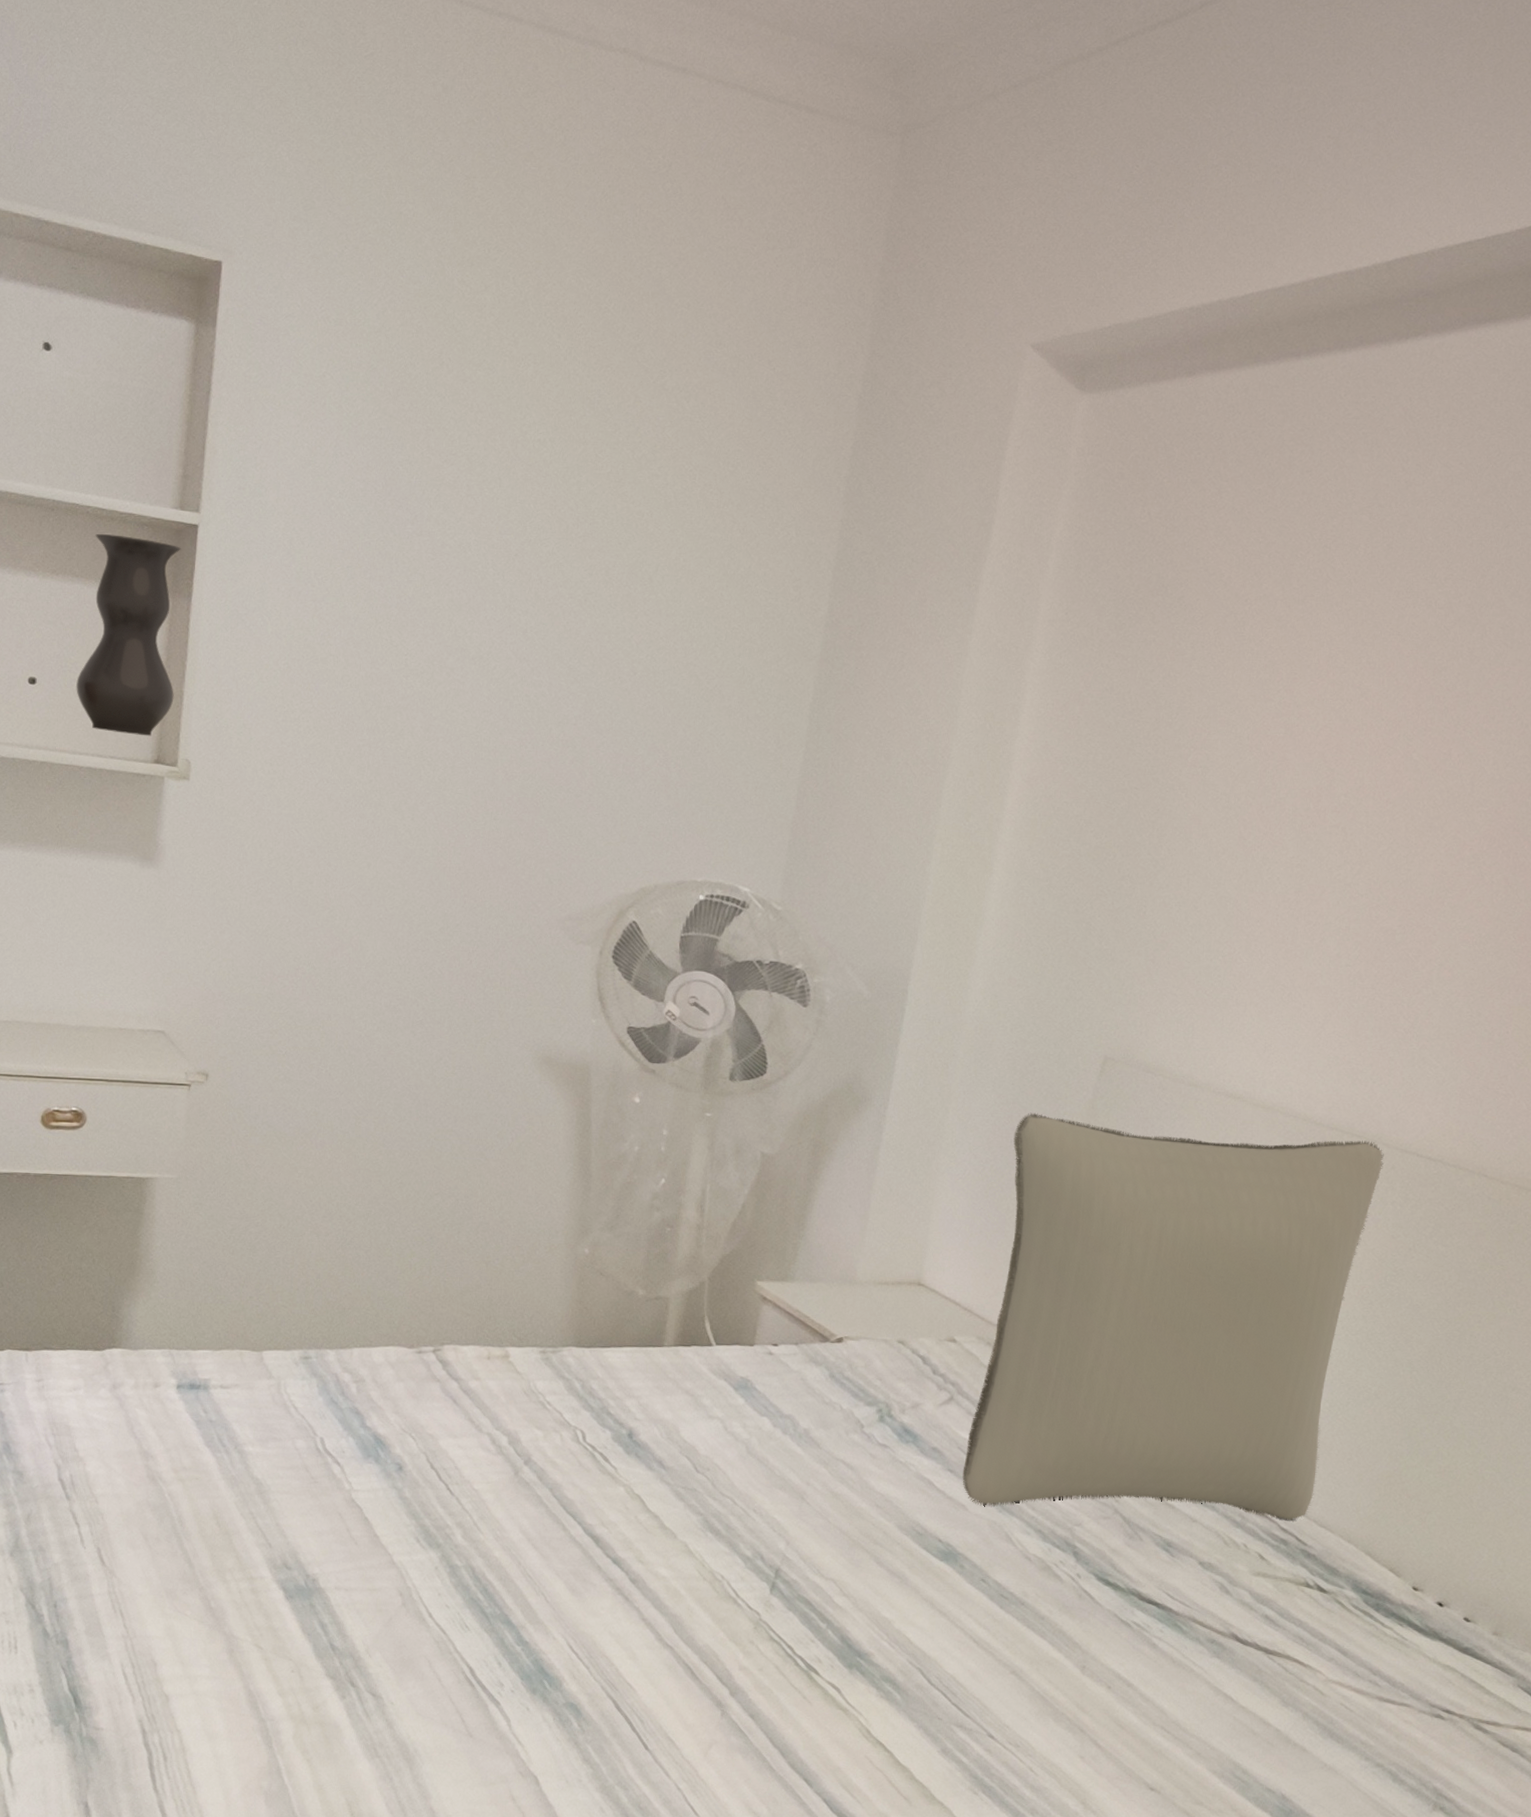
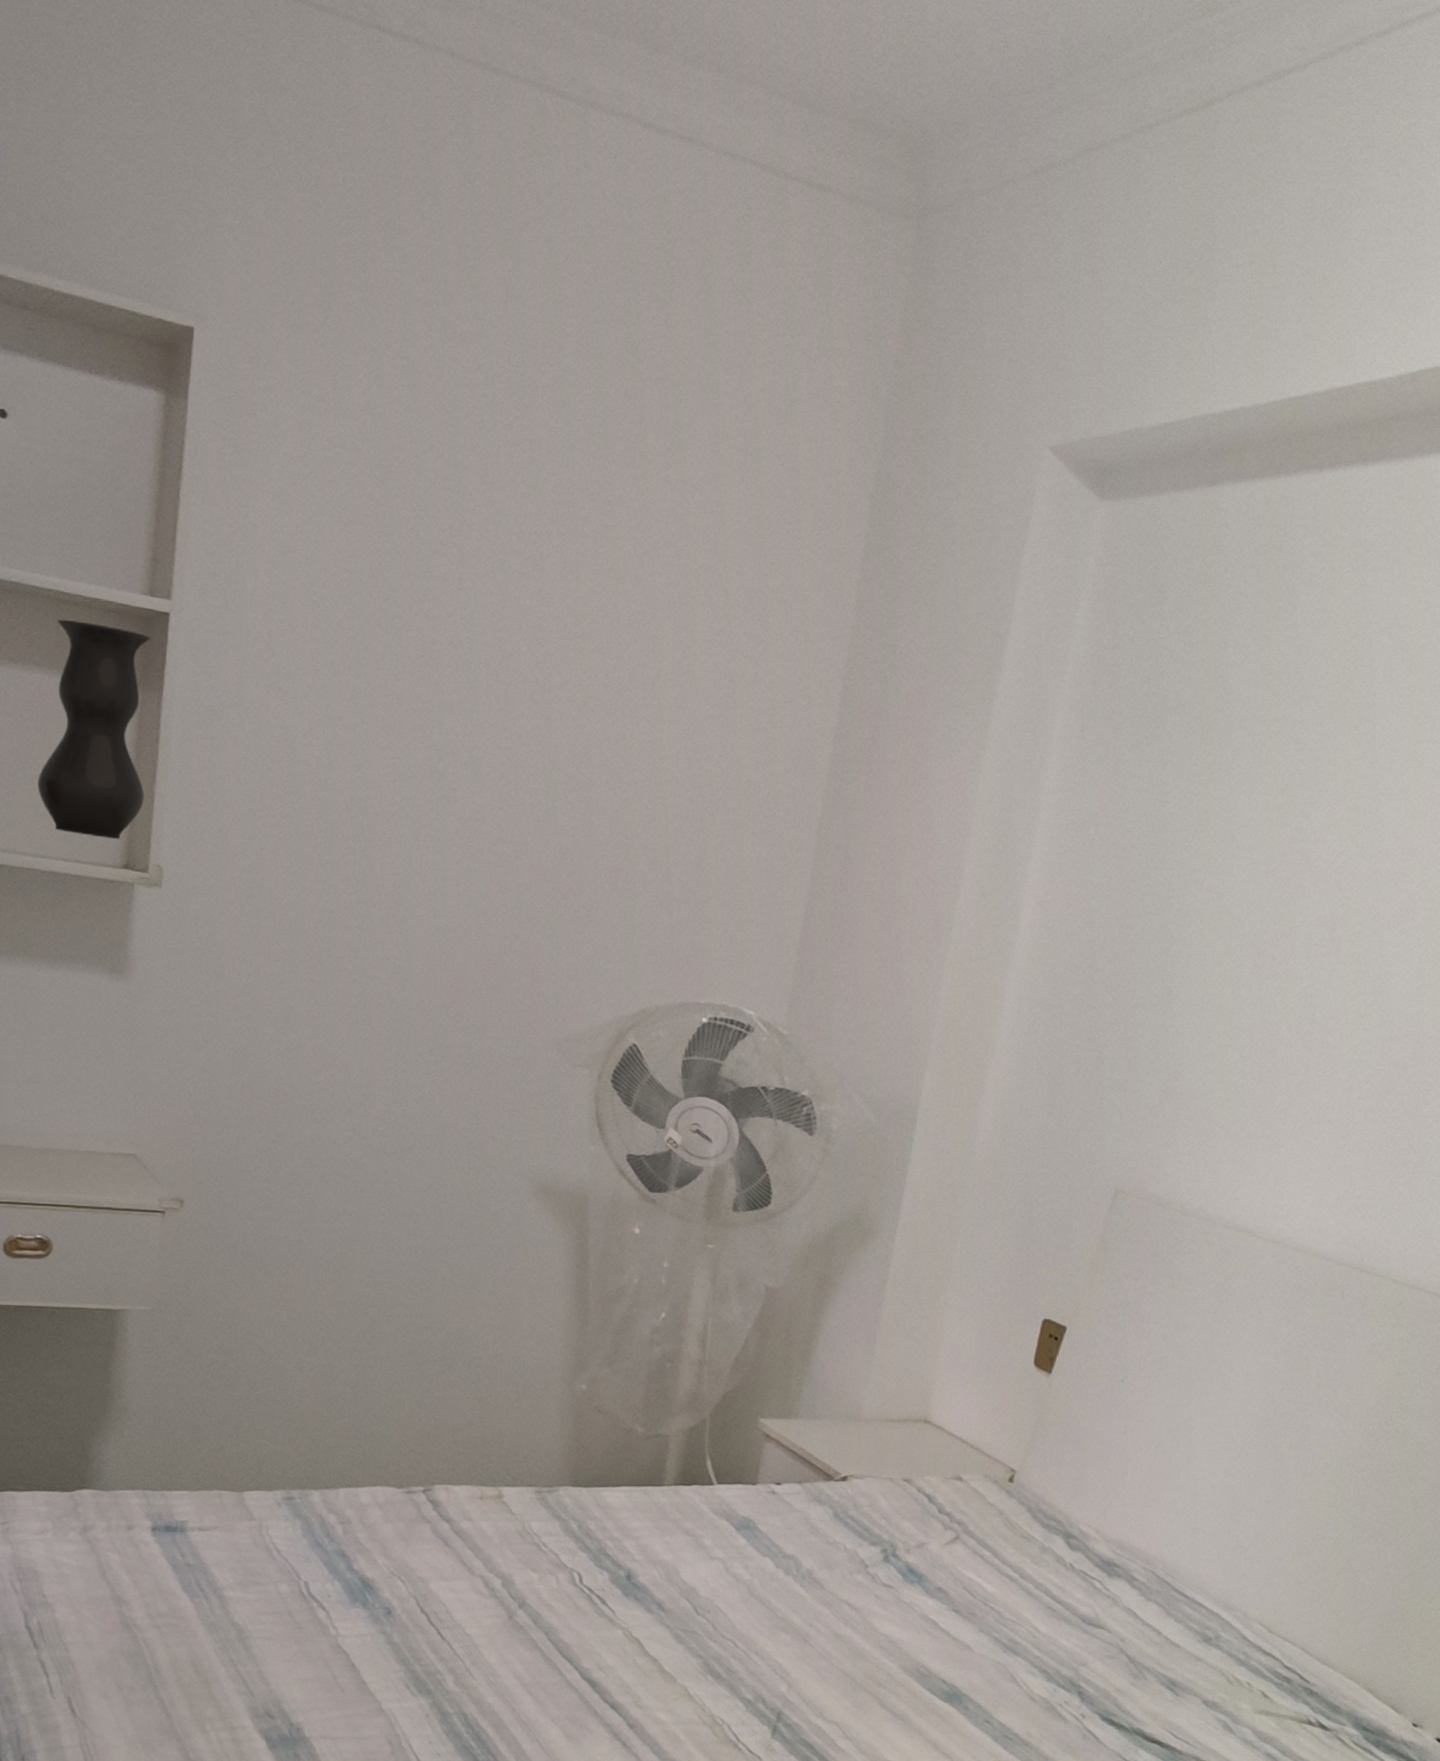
pillow: present [962,1112,1384,1521] -> none [967,1246,1392,1659]

